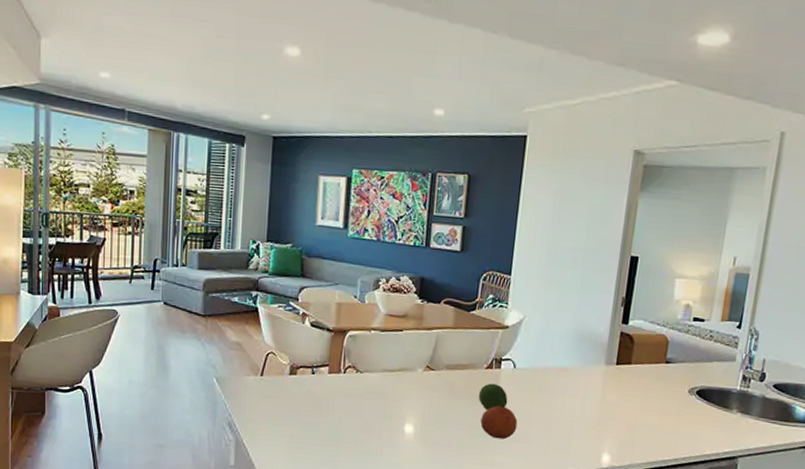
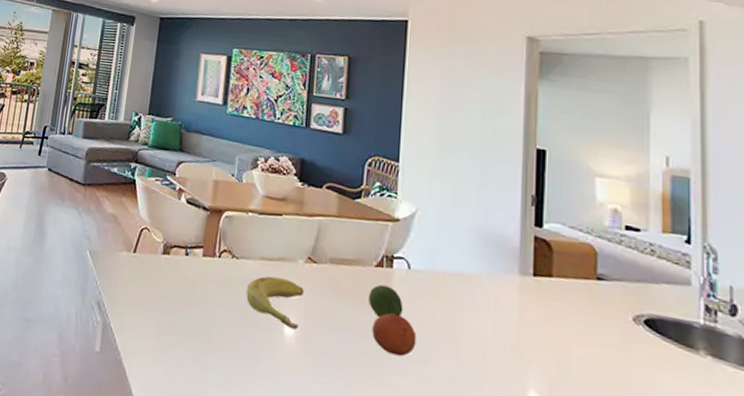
banana: none [370,385,422,428] -> present [246,276,304,330]

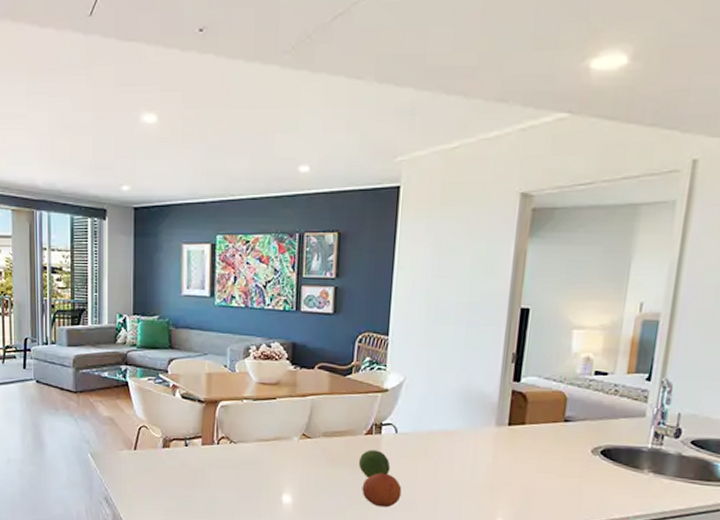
banana: present [246,276,304,330] -> none [246,455,299,498]

